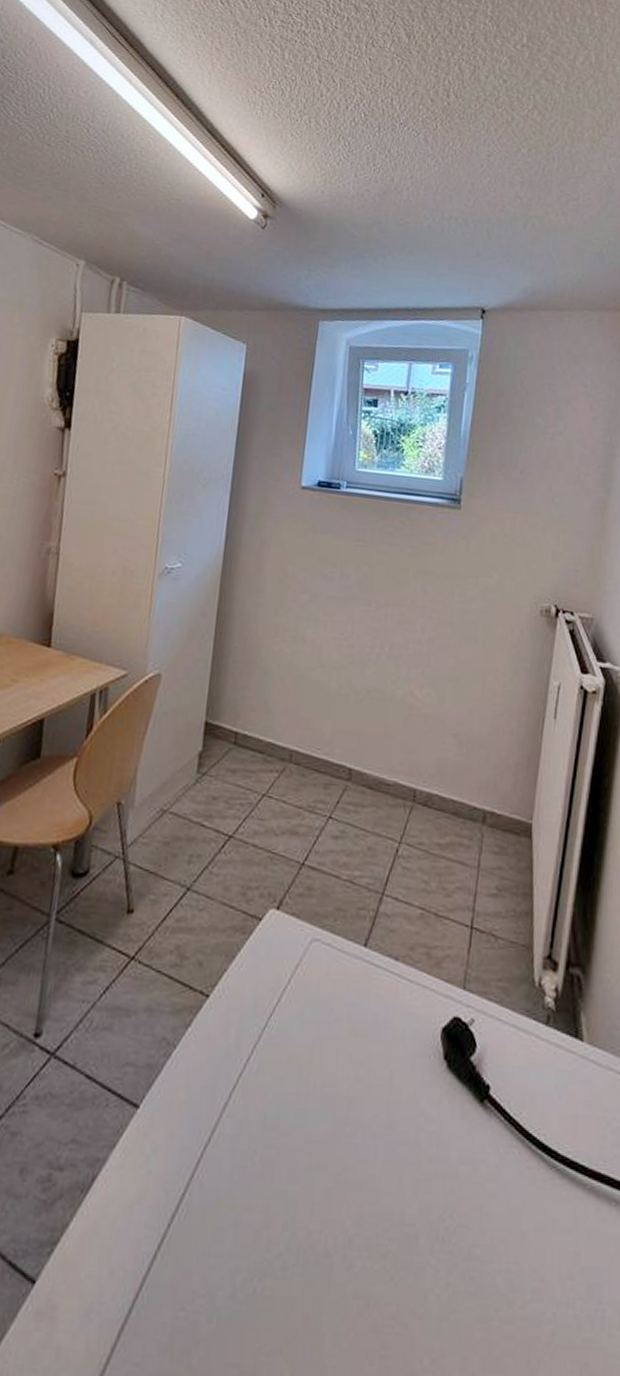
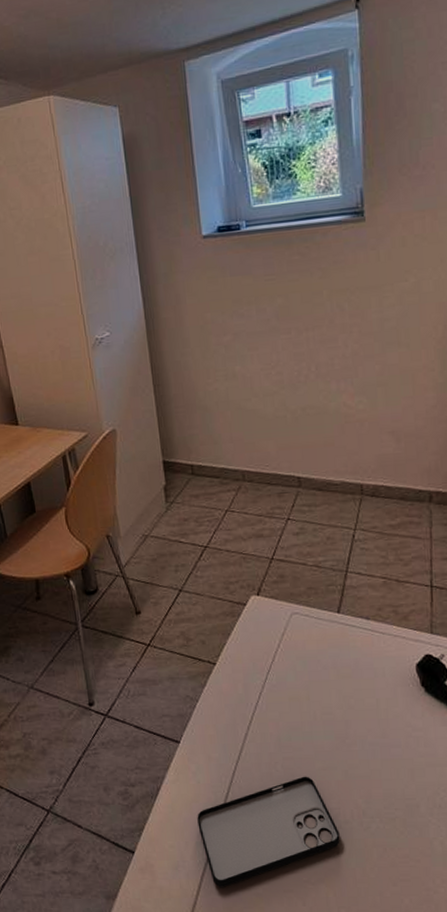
smartphone: none [132,1176,315,1352] -> present [197,776,340,887]

